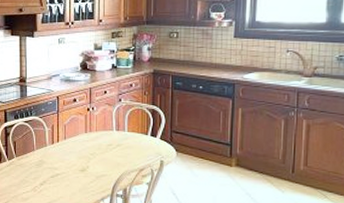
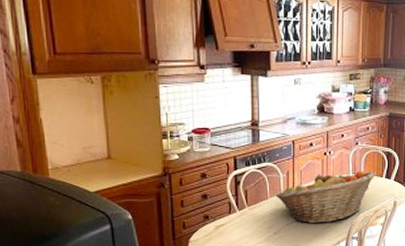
fruit basket: none [41,127,140,178] -> present [275,170,376,224]

